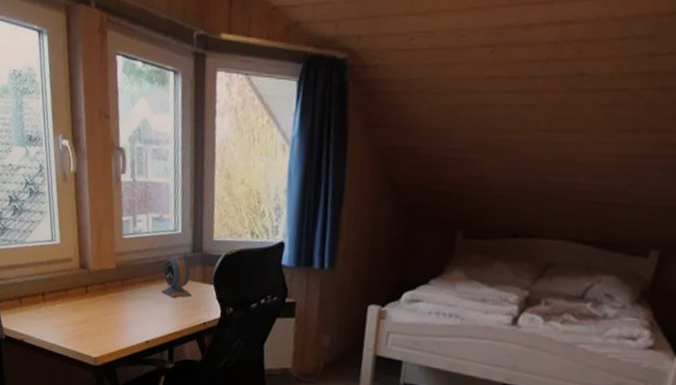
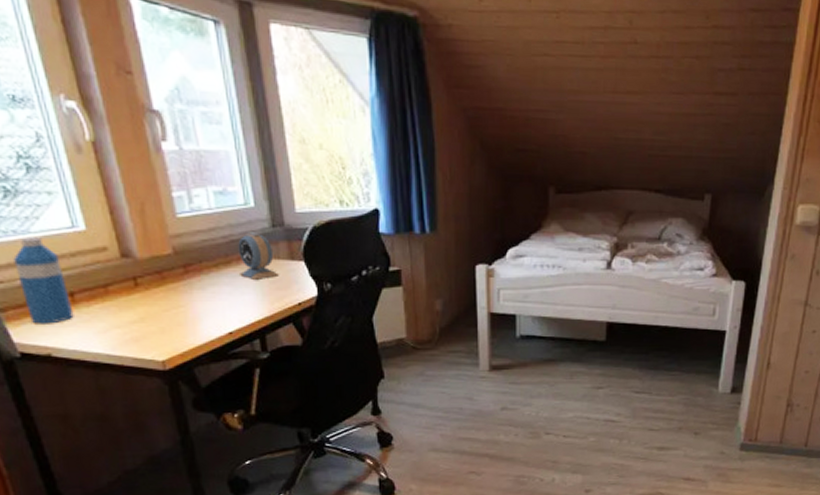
water bottle: none [12,246,43,316] -> present [13,237,74,324]

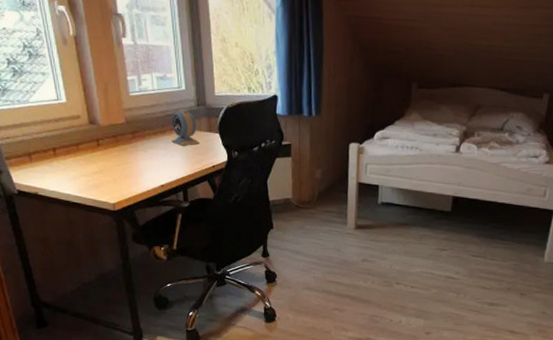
water bottle: present [13,237,74,324] -> none [17,105,55,171]

